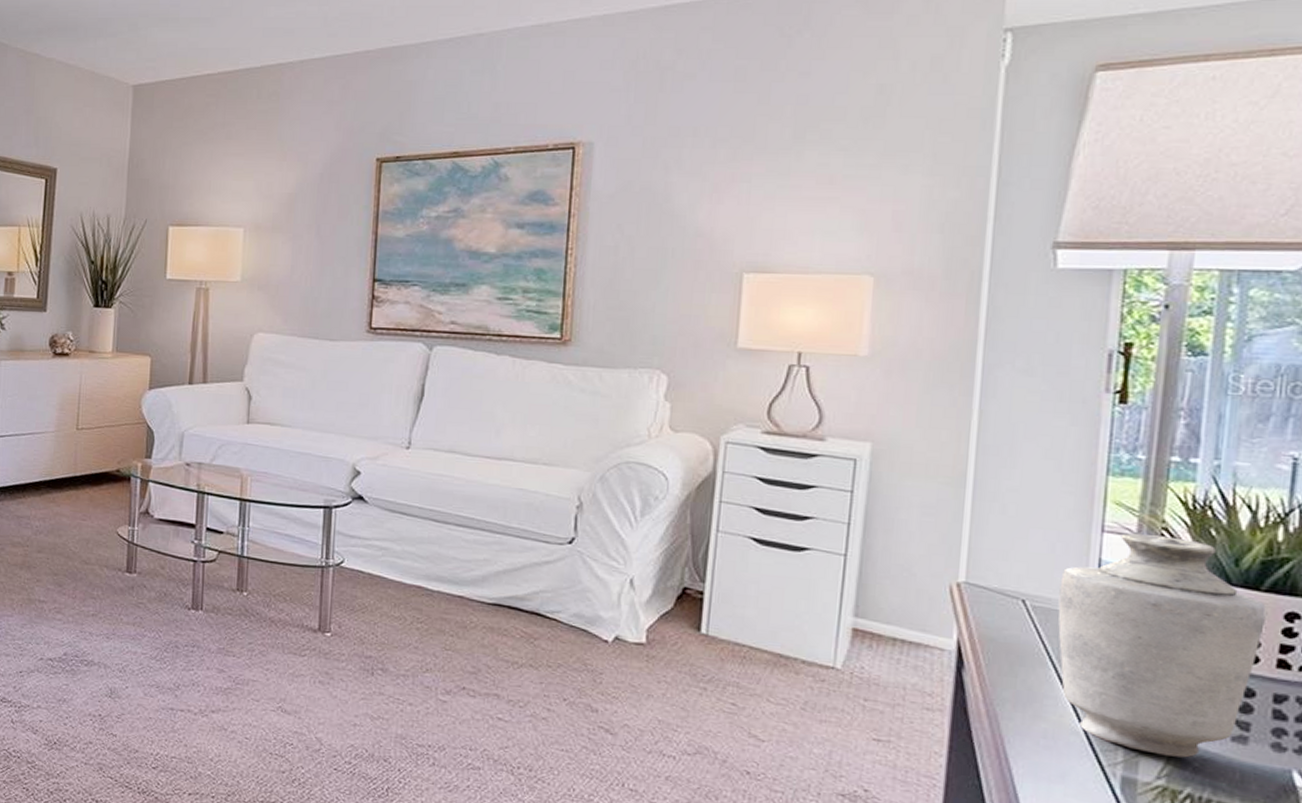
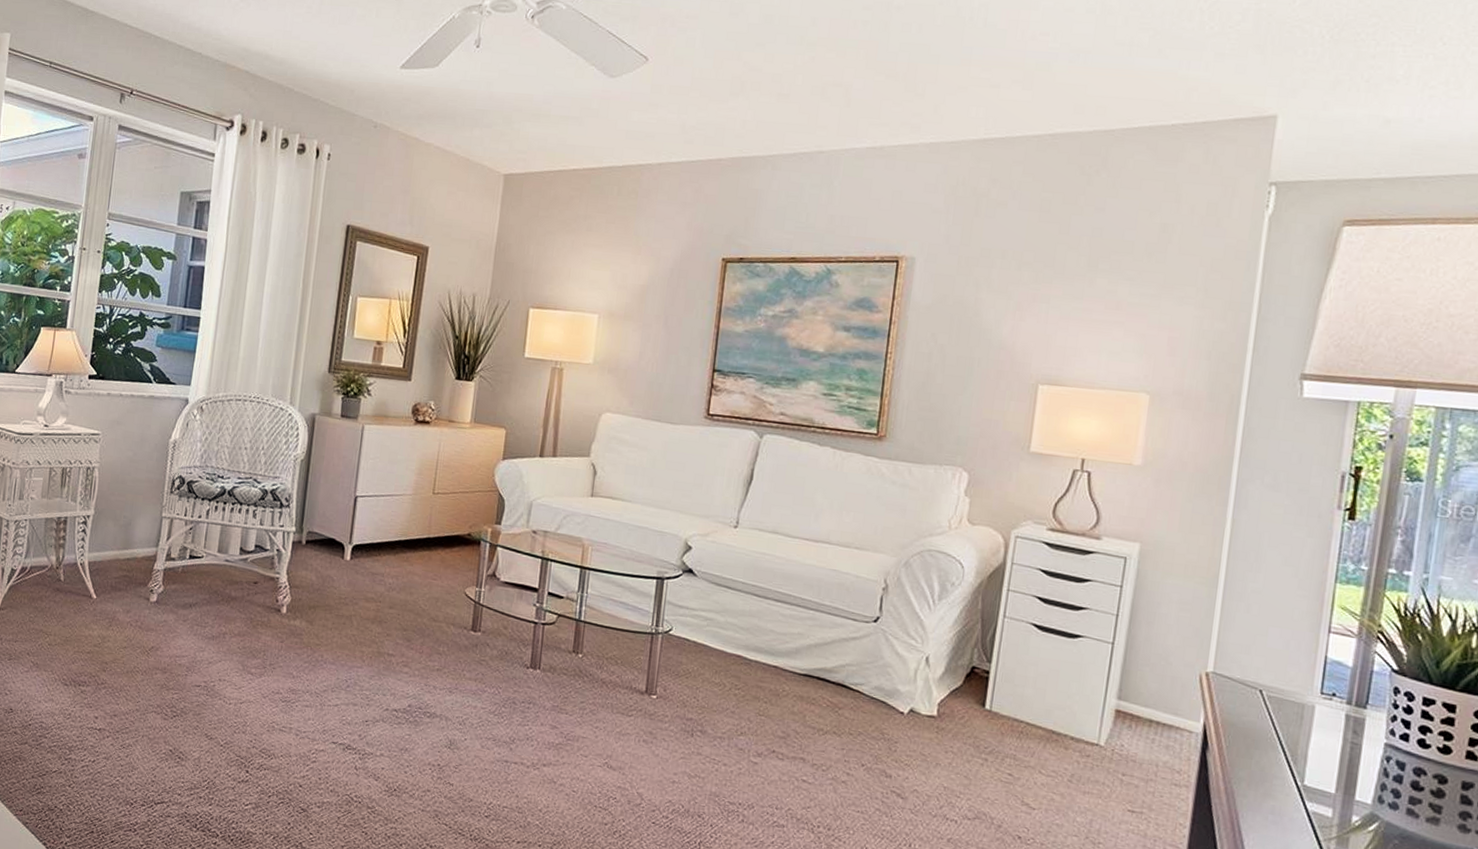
vase: present [1058,533,1267,758] -> none [1288,635,1460,836]

